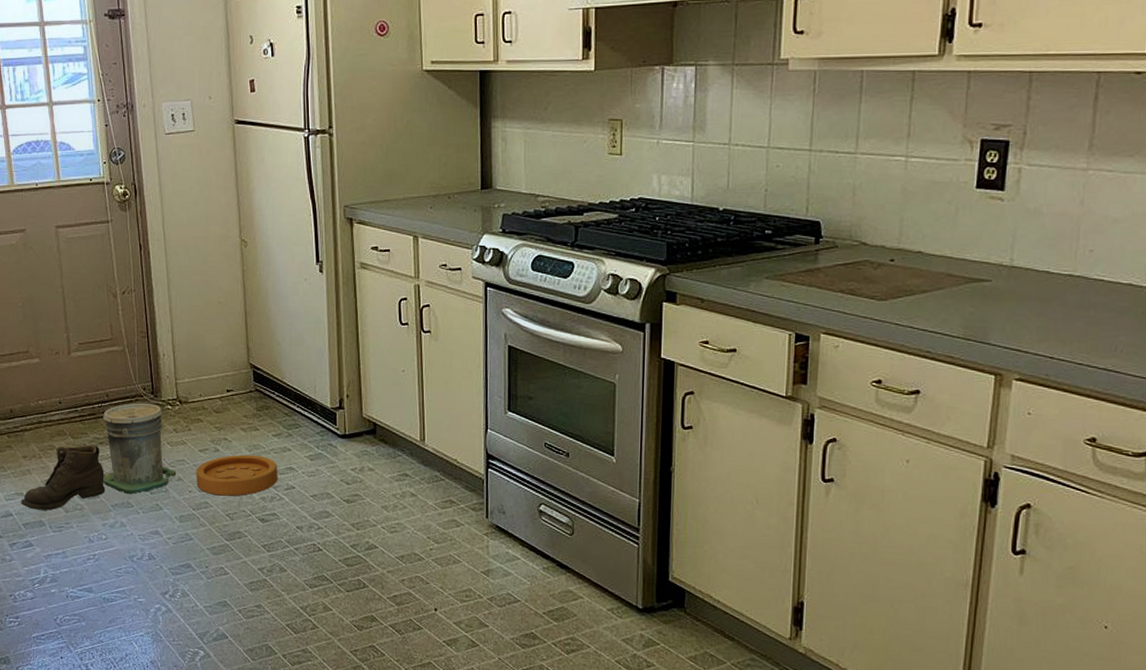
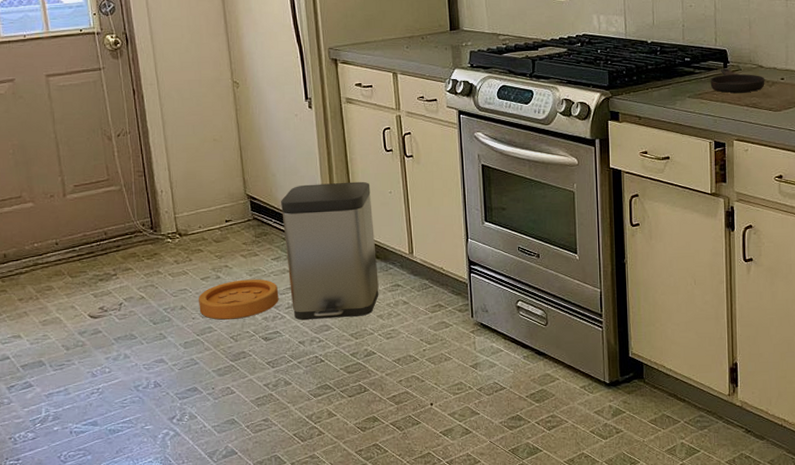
boot: present [21,445,105,510] -> none [18,282,107,351]
bucket: present [102,403,177,494] -> none [102,238,179,326]
pedal bin: none [285,356,385,505] -> present [281,181,379,320]
frying pan: none [795,244,869,275] -> present [710,68,765,93]

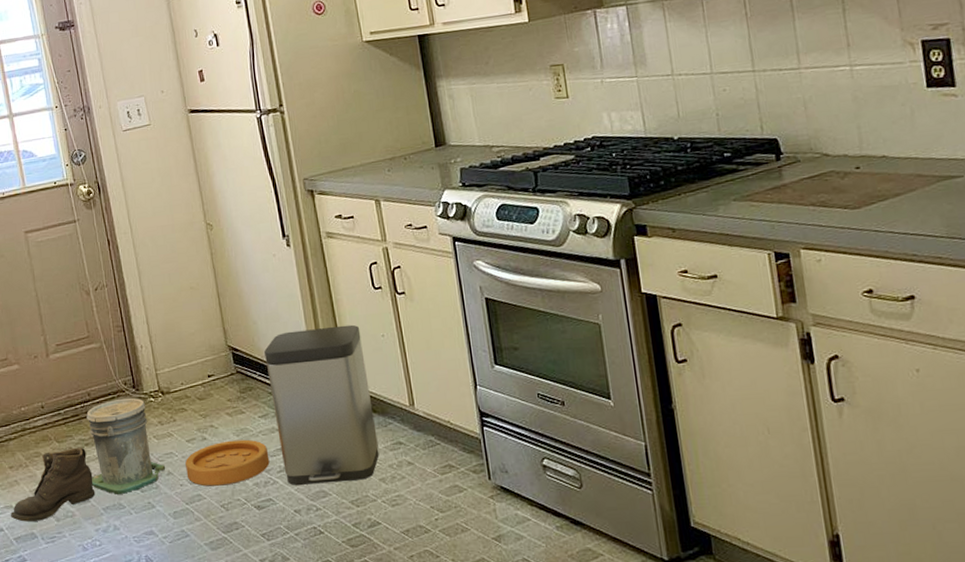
boot: none [18,282,107,351] -> present [11,447,95,522]
bucket: none [102,238,179,326] -> present [86,397,166,494]
frying pan: present [710,68,765,93] -> none [760,161,835,191]

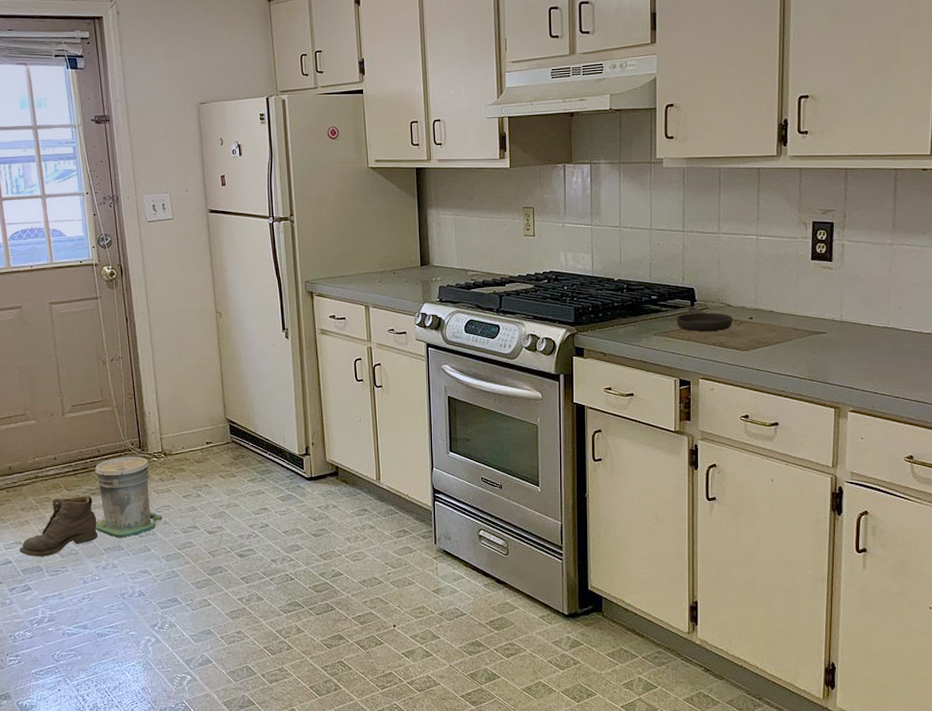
pet bowl: present [185,439,270,486] -> none [180,498,254,536]
pedal bin: present [264,324,379,485] -> none [258,409,347,539]
frying pan: none [760,161,835,191] -> present [677,307,733,331]

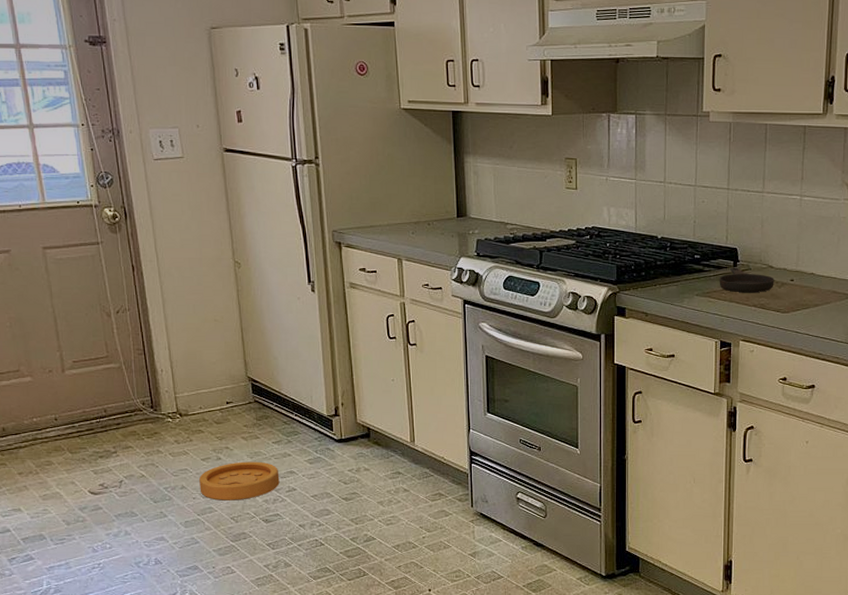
boot: present [20,495,98,556] -> none [19,459,108,524]
bucket: present [95,456,163,538] -> none [102,417,180,503]
pet bowl: none [180,498,254,536] -> present [199,461,280,501]

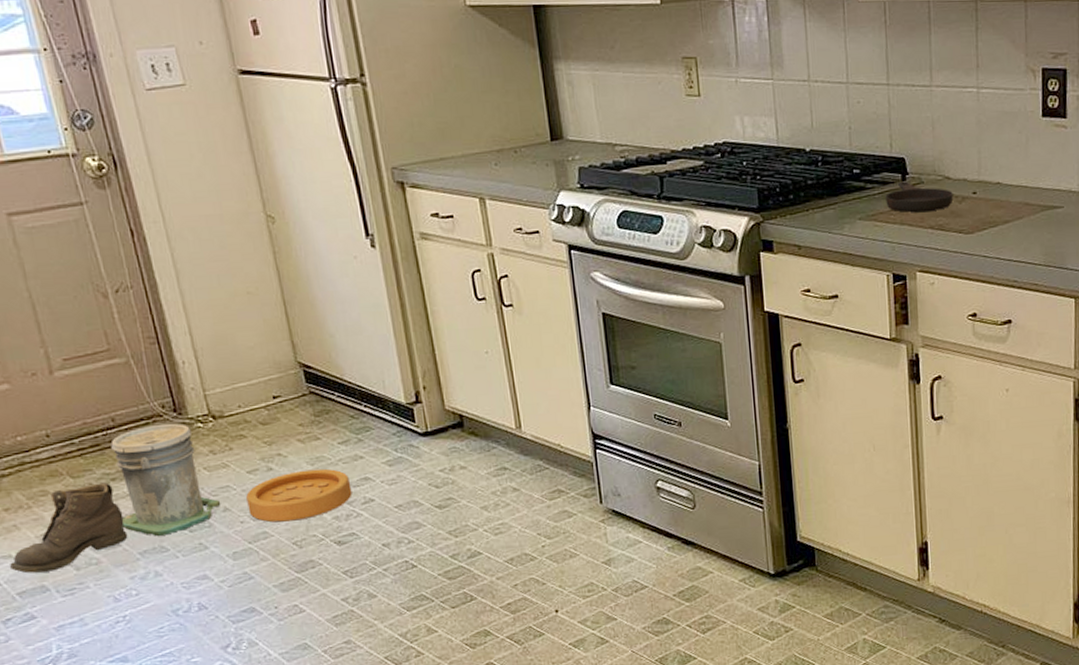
boot: none [19,459,108,524] -> present [10,482,128,574]
bucket: none [102,417,180,503] -> present [110,423,222,536]

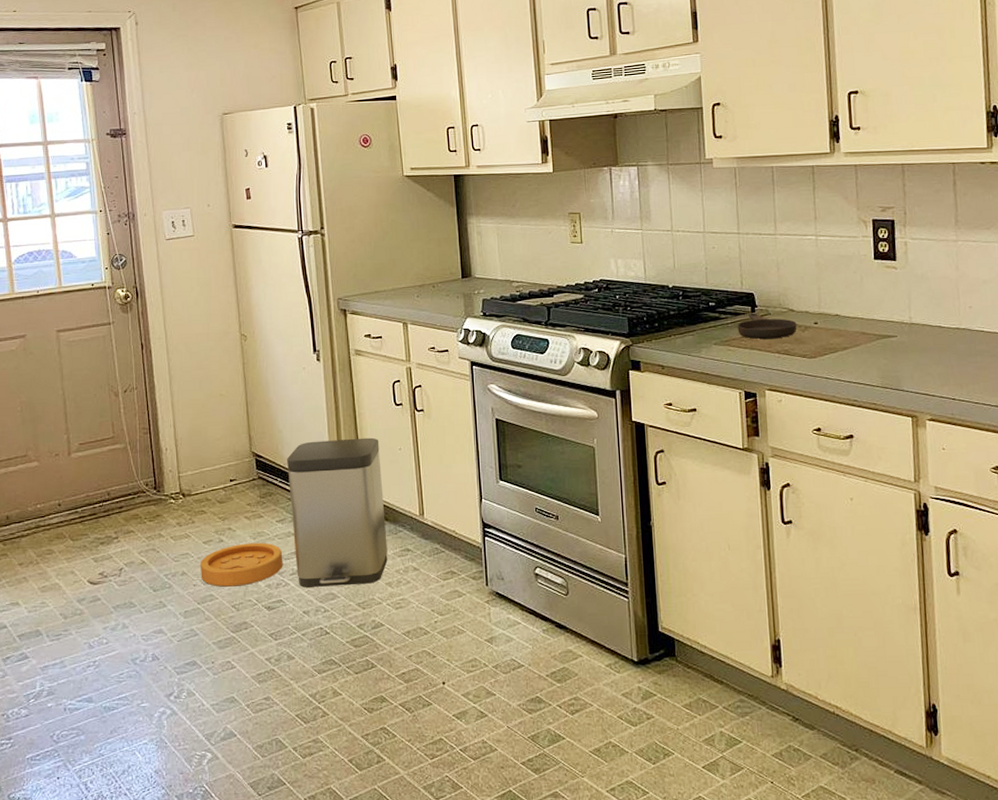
boot: present [10,482,128,574] -> none [16,545,107,619]
bucket: present [110,423,222,536] -> none [103,498,181,593]
pedal bin: none [344,339,481,517] -> present [287,437,388,587]

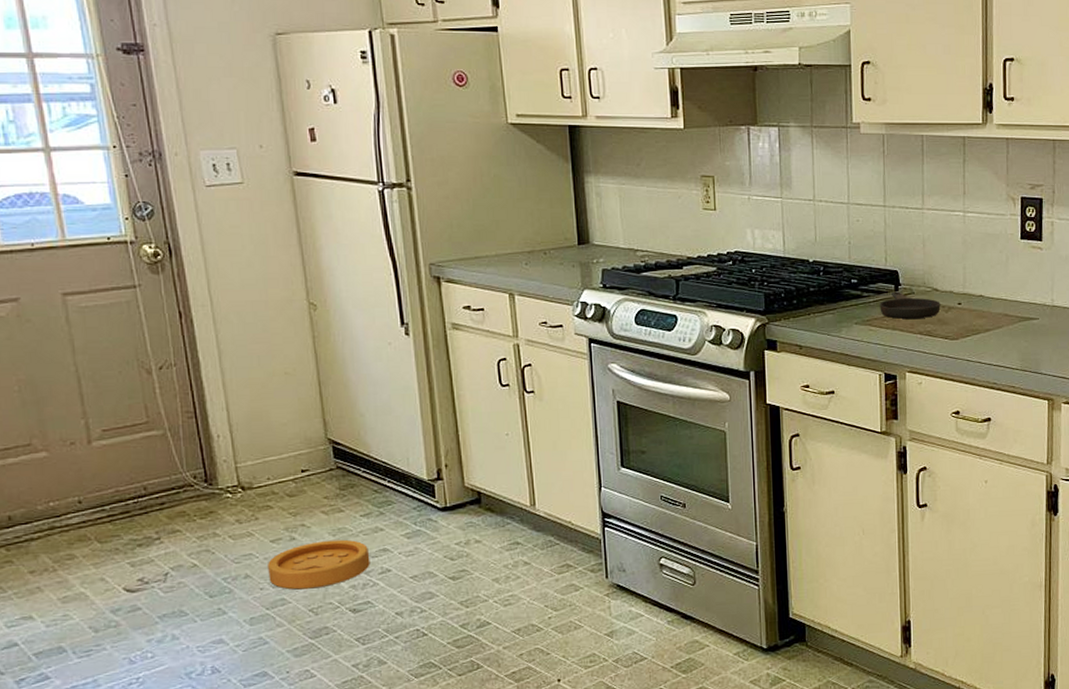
pedal bin: present [287,437,388,587] -> none [371,421,494,587]

